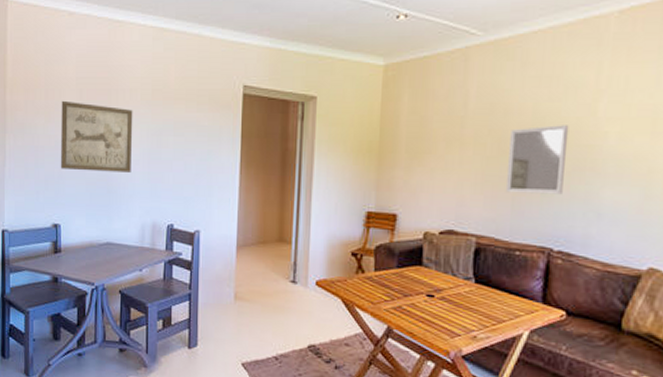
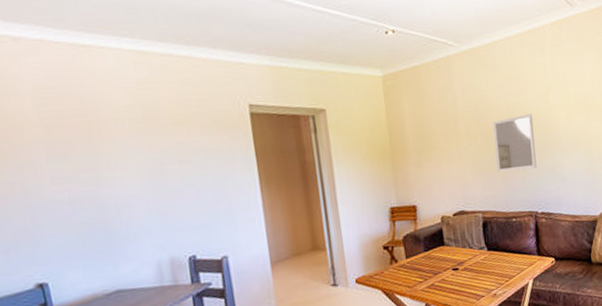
wall art: present [60,100,133,173] -> none [21,139,133,219]

